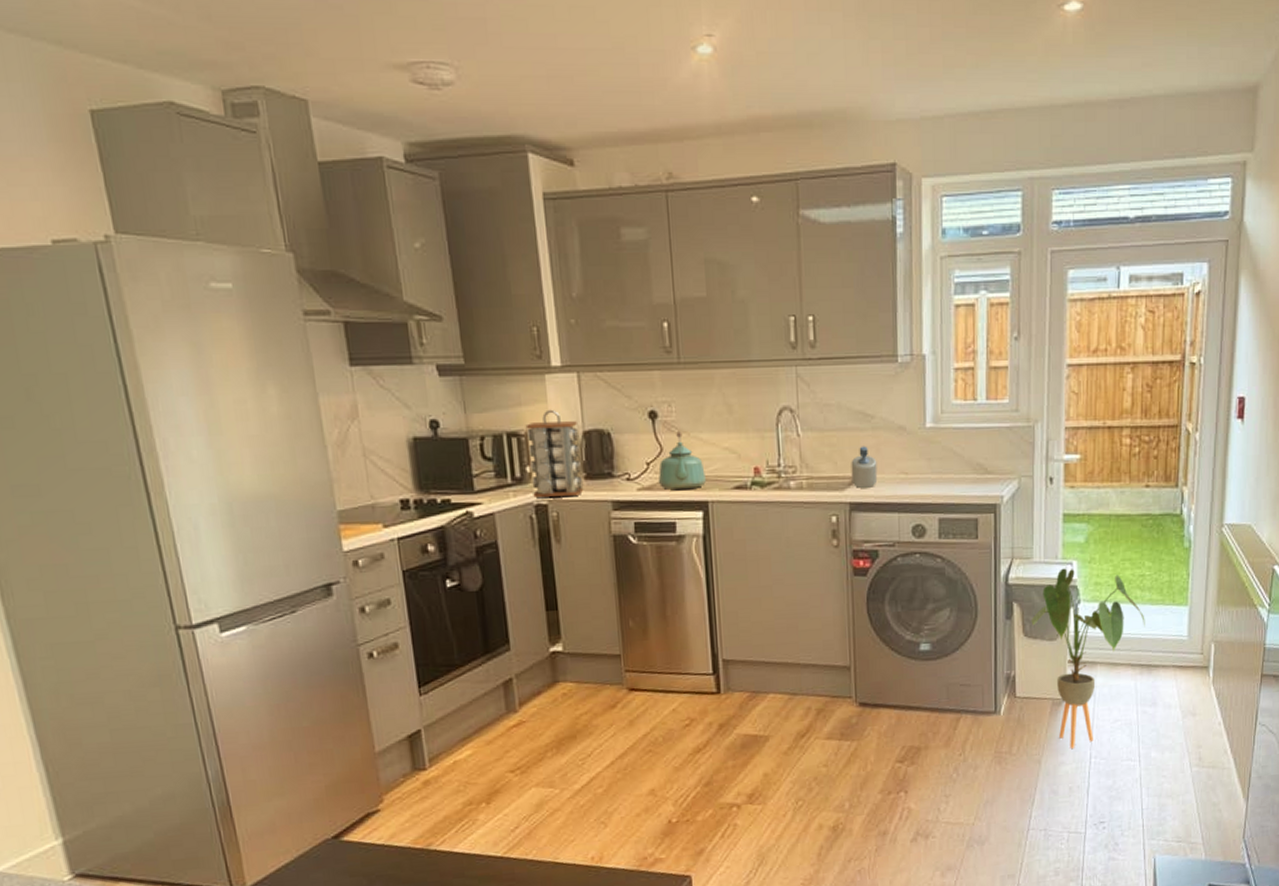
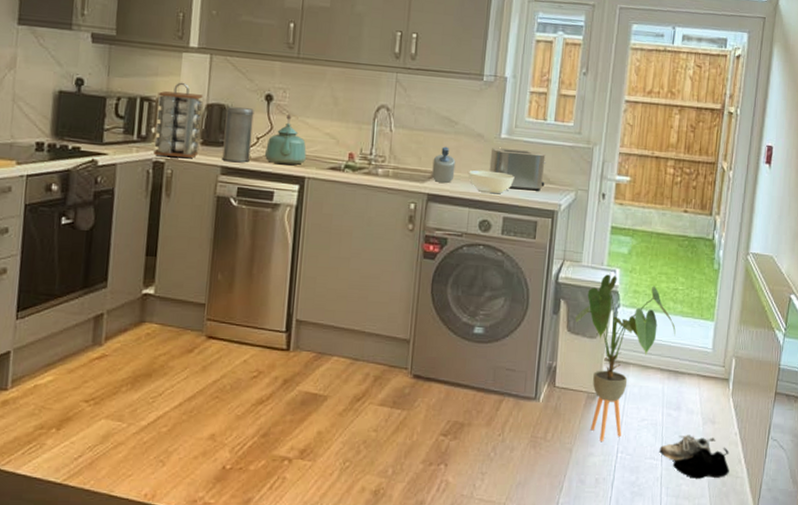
canister: none [605,430,643,495] -> present [222,106,254,163]
bowl: none [893,467,947,494] -> present [468,170,515,194]
toaster: none [916,437,982,485] -> present [489,147,546,191]
shoe: none [1136,730,1215,775] -> present [659,435,729,479]

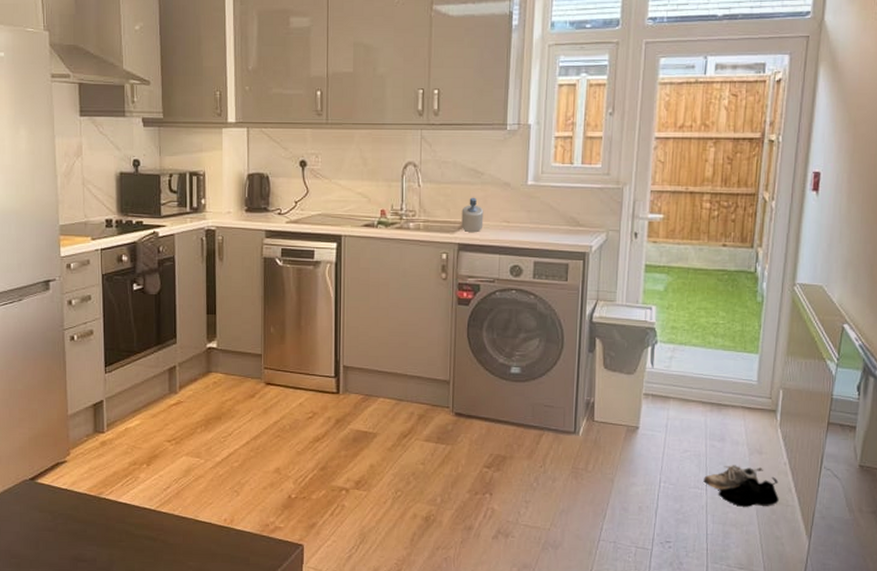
spice rack: present [153,82,203,159] -> none [204,156,245,225]
canister: present [222,106,254,163] -> none [265,175,291,226]
kettle: present [264,114,307,165] -> none [303,178,342,225]
bowl: present [468,170,515,194] -> none [497,217,543,240]
toaster: present [489,147,546,191] -> none [517,194,575,234]
house plant: present [575,274,676,441] -> none [611,312,717,472]

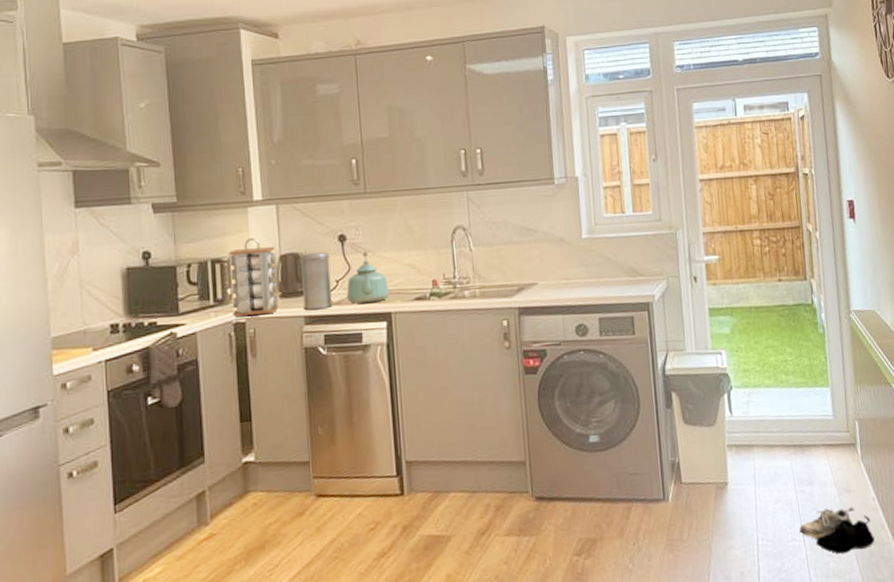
spice rack: none [204,156,245,225] -> present [228,237,279,317]
canister: none [265,175,291,226] -> present [300,252,332,311]
kettle: none [303,178,342,225] -> present [346,251,390,304]
soap dispenser: present [461,197,484,233] -> none [518,256,543,295]

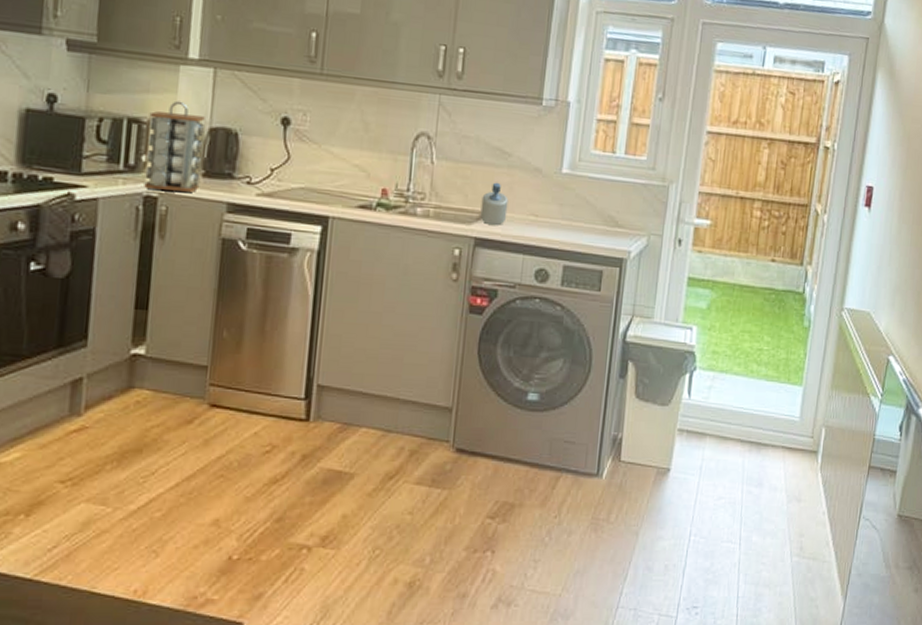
canister: present [300,252,332,311] -> none [228,131,268,199]
kettle: present [346,251,390,304] -> none [279,142,332,203]
soap dispenser: none [518,256,543,295] -> present [480,182,509,226]
shoe: present [799,507,875,553] -> none [737,514,816,564]

